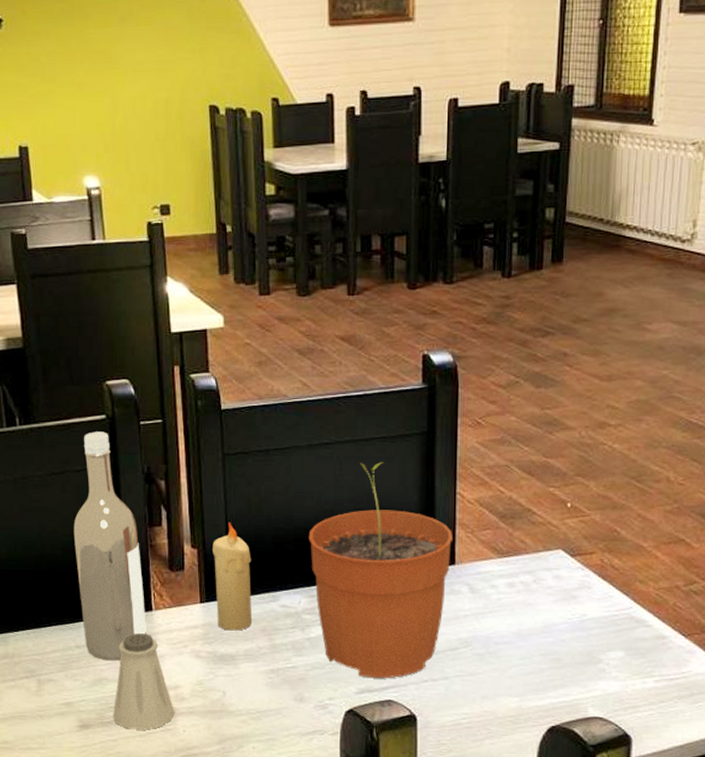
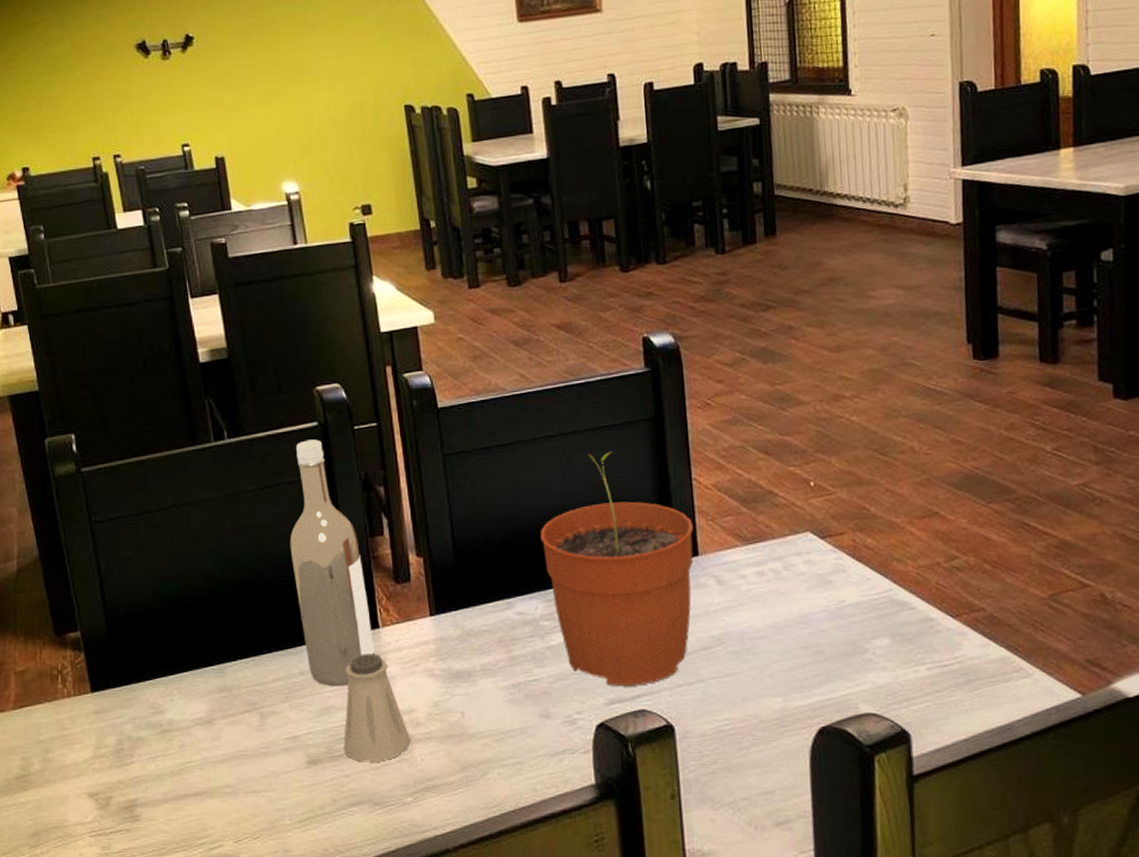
candle: present [213,522,252,631] -> none [439,526,487,644]

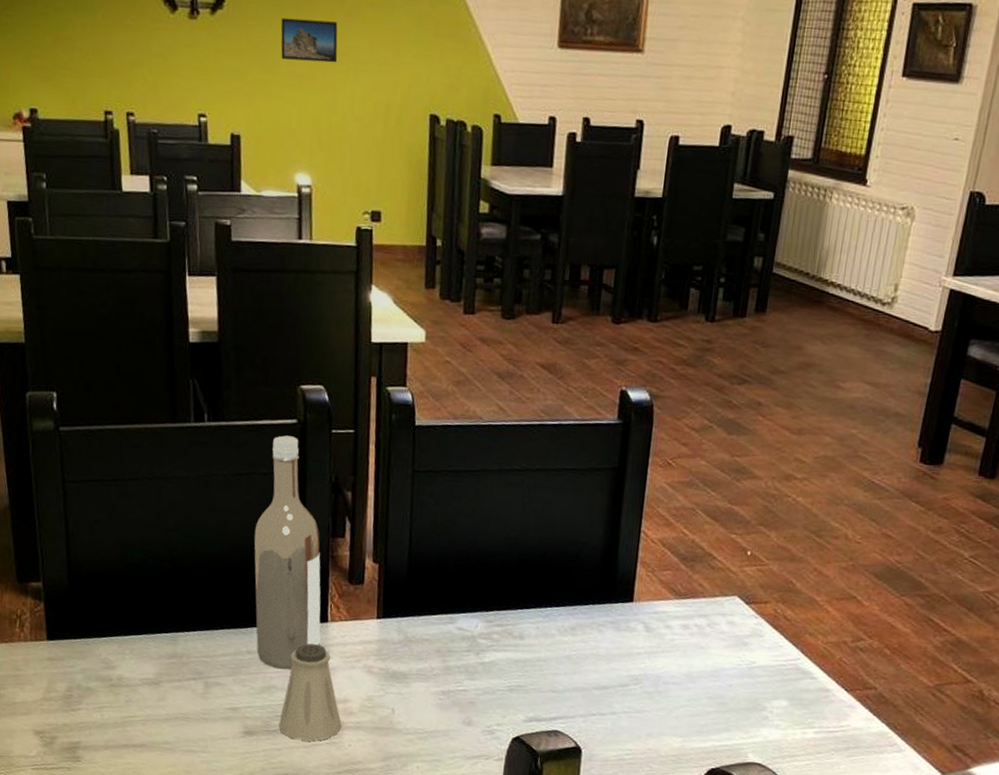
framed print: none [249,38,308,81] -> present [280,17,338,63]
plant pot: present [540,452,694,687] -> none [491,492,634,709]

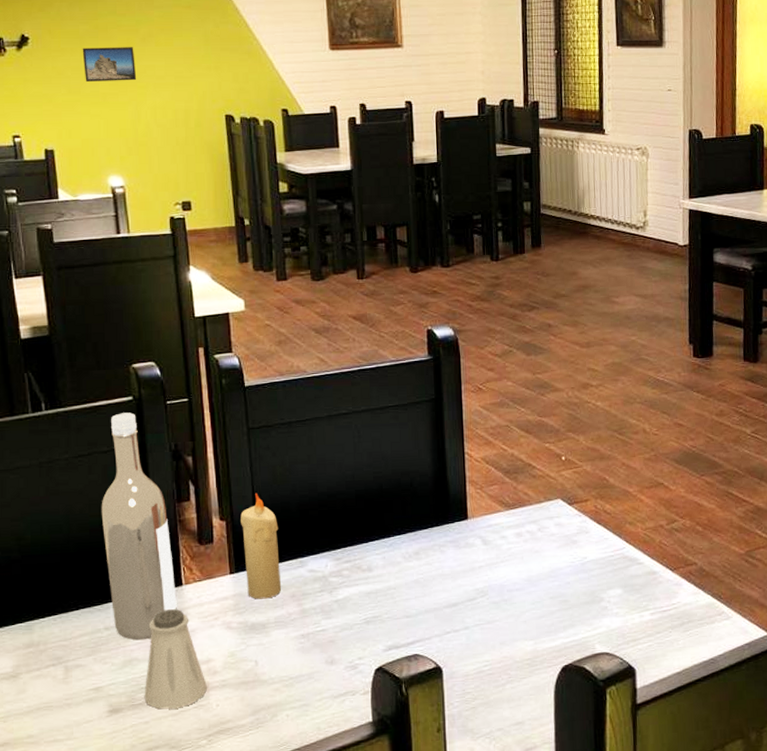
candle: none [392,539,433,650] -> present [240,493,281,599]

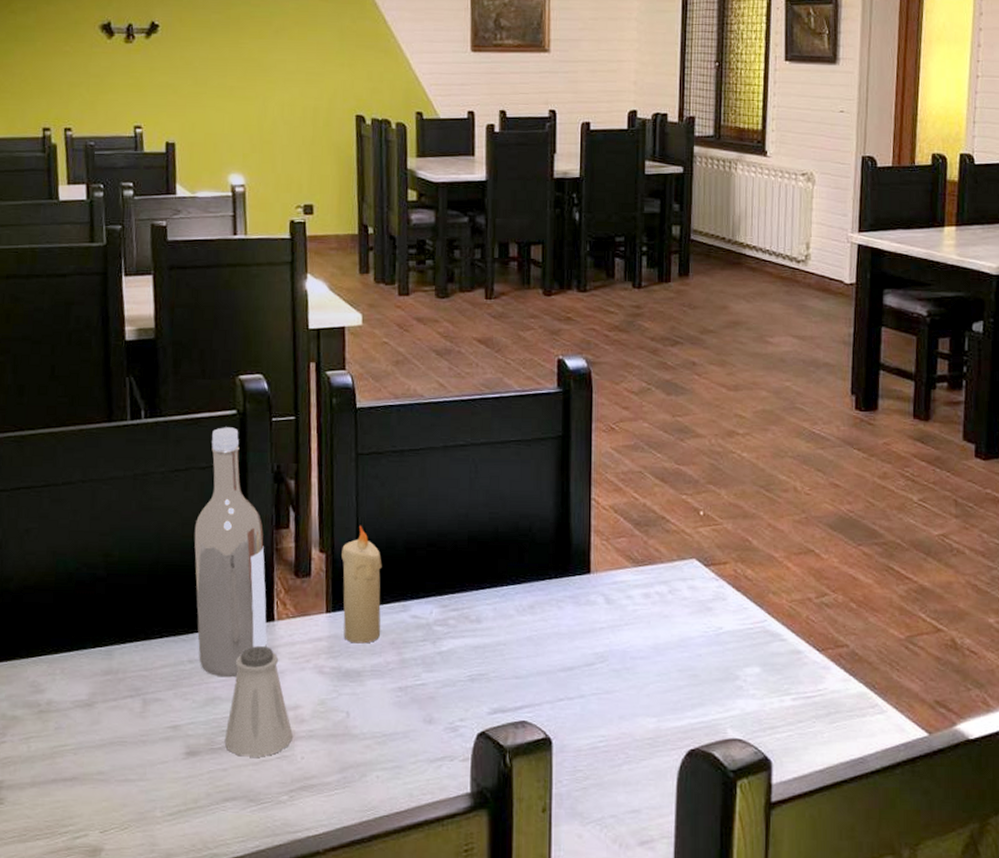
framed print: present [82,47,137,83] -> none [212,38,267,75]

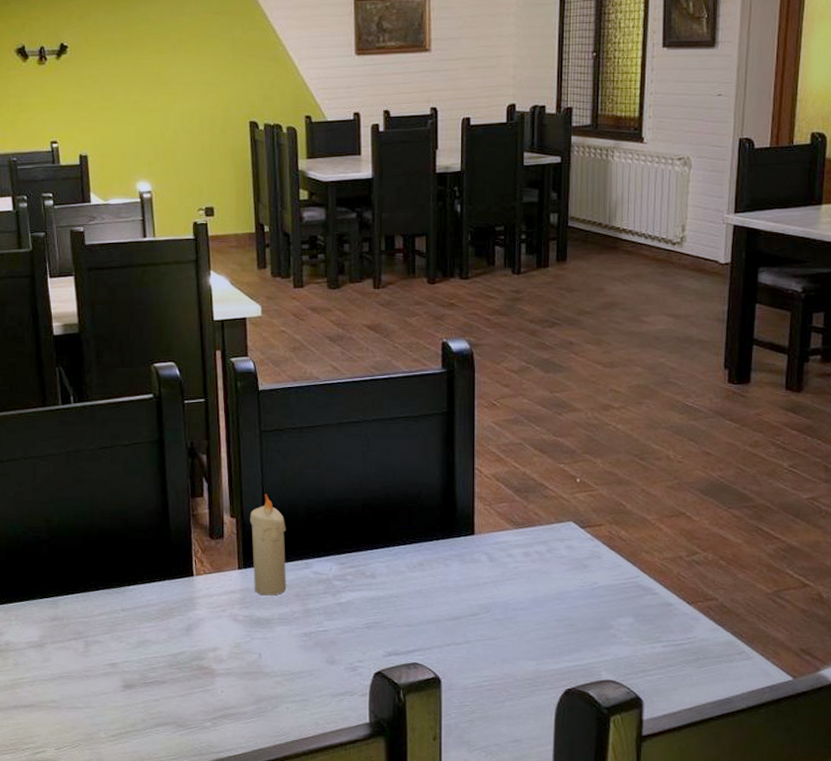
wine bottle: present [194,427,267,678] -> none [121,409,188,624]
saltshaker: present [224,645,293,757] -> none [155,597,213,690]

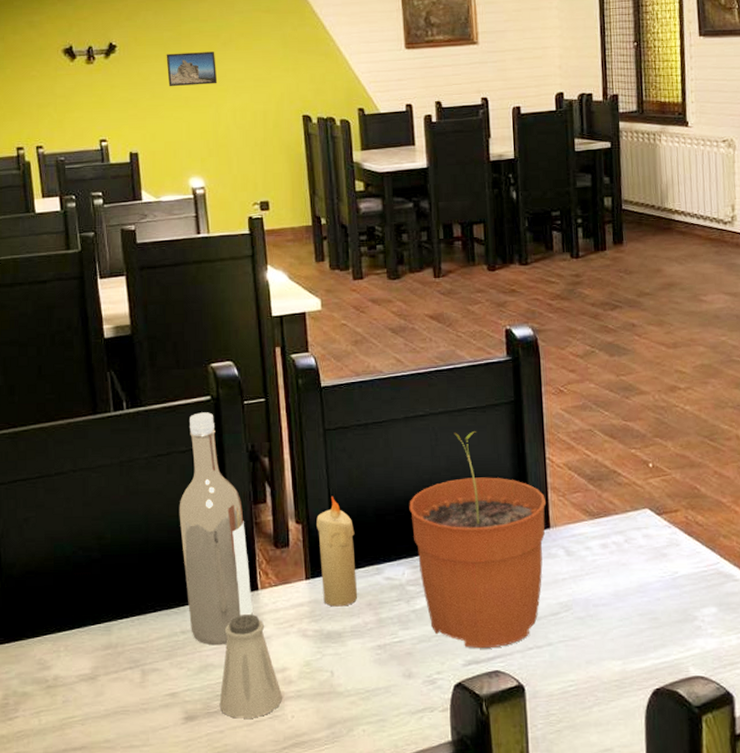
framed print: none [116,54,166,90] -> present [166,51,218,87]
wine bottle: none [121,409,188,624] -> present [179,412,253,646]
saltshaker: none [155,597,213,690] -> present [219,613,282,719]
plant pot: none [339,439,473,642] -> present [409,431,547,649]

